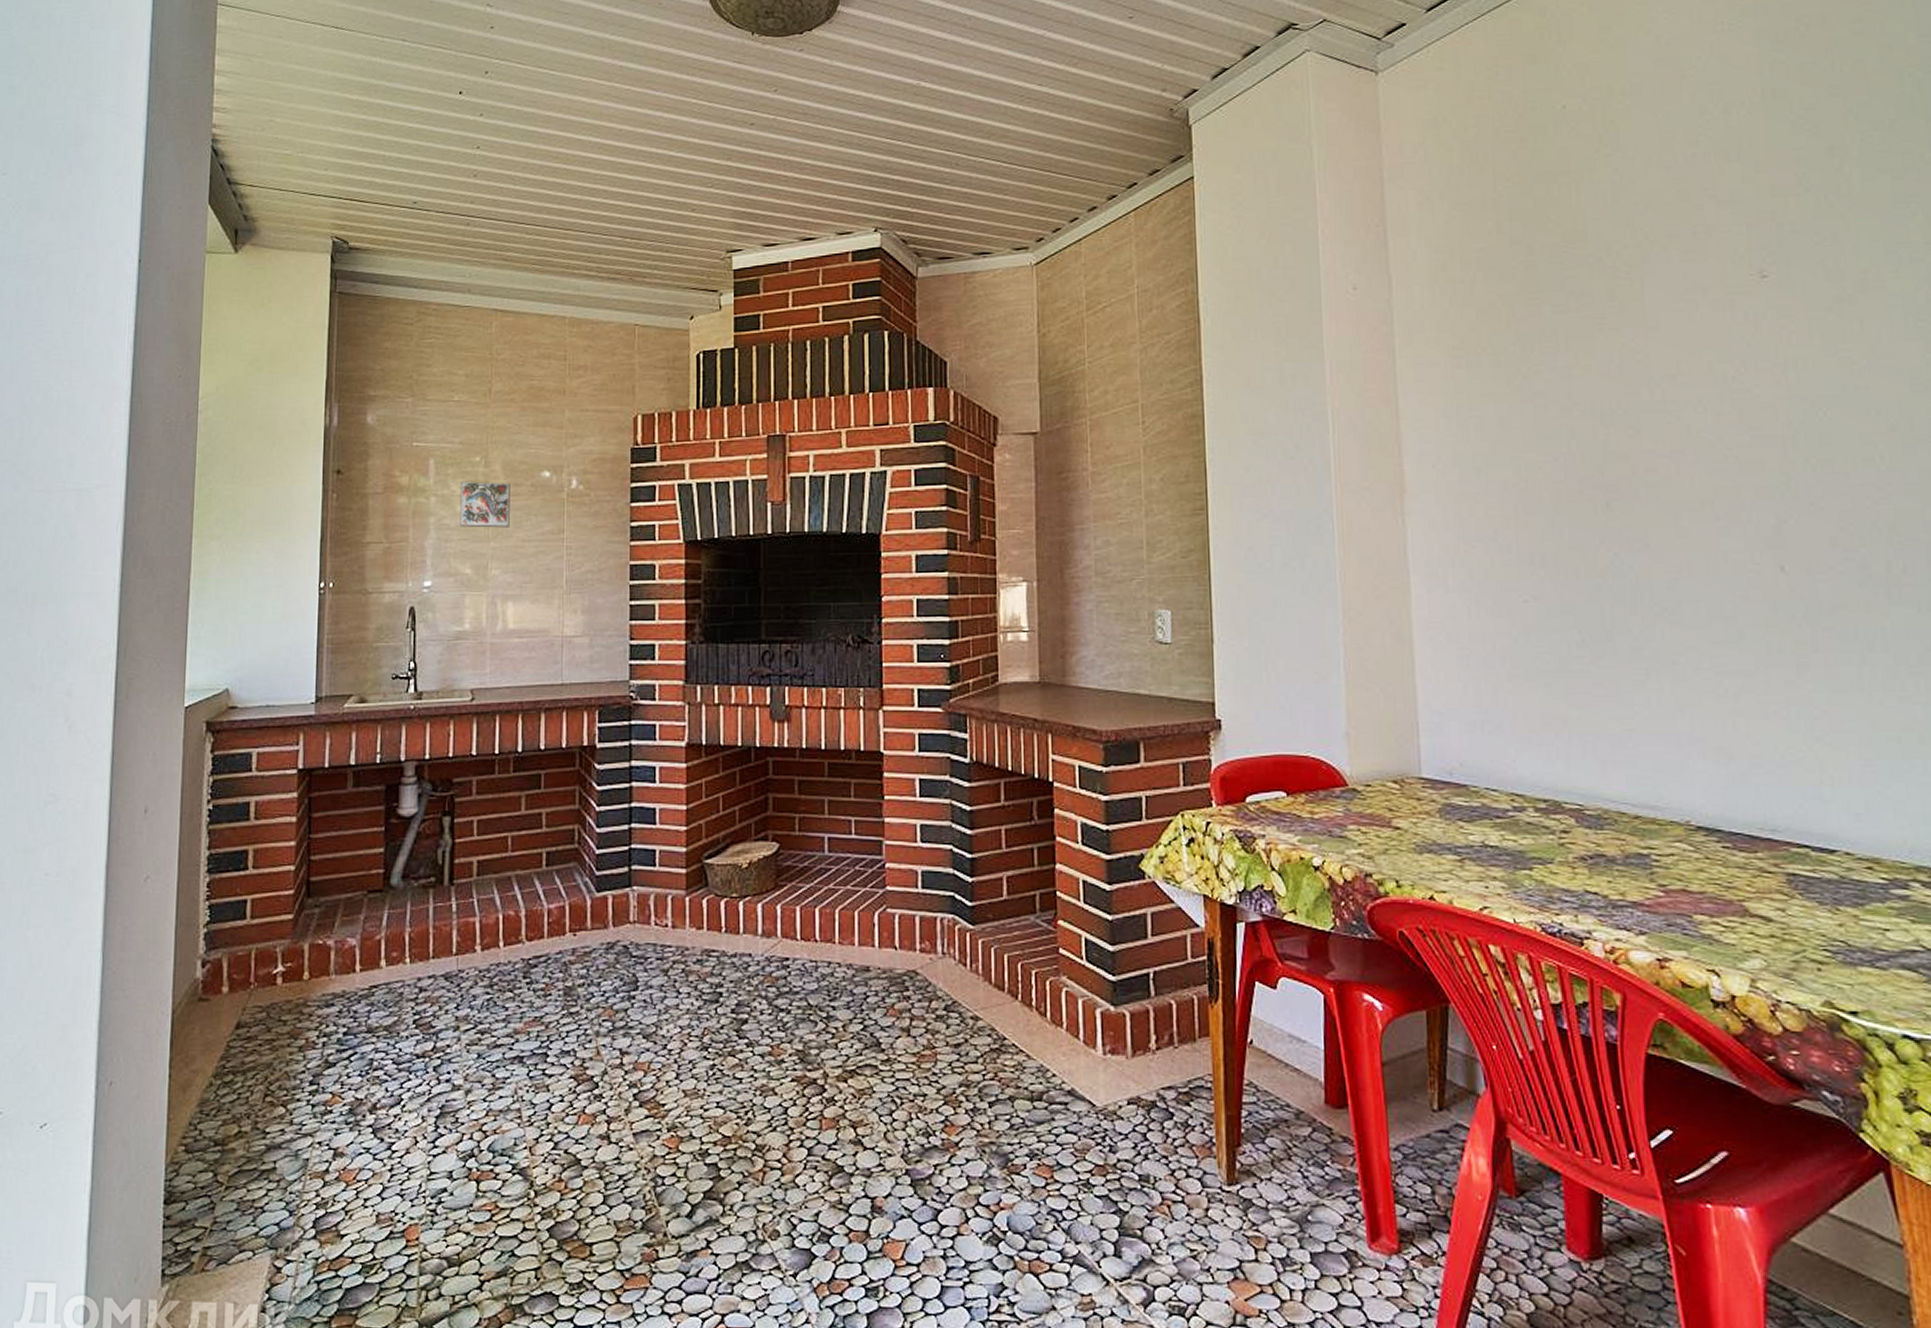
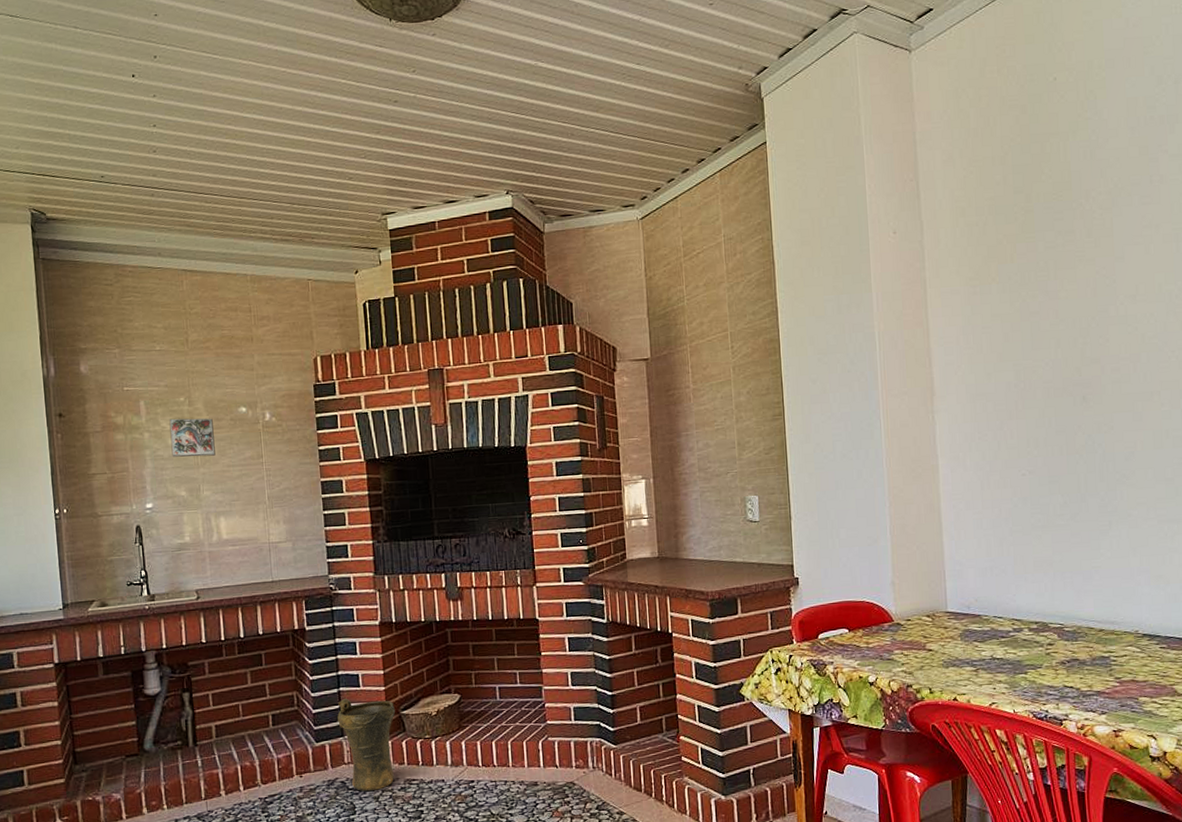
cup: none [626,839,698,962] -> present [337,699,396,792]

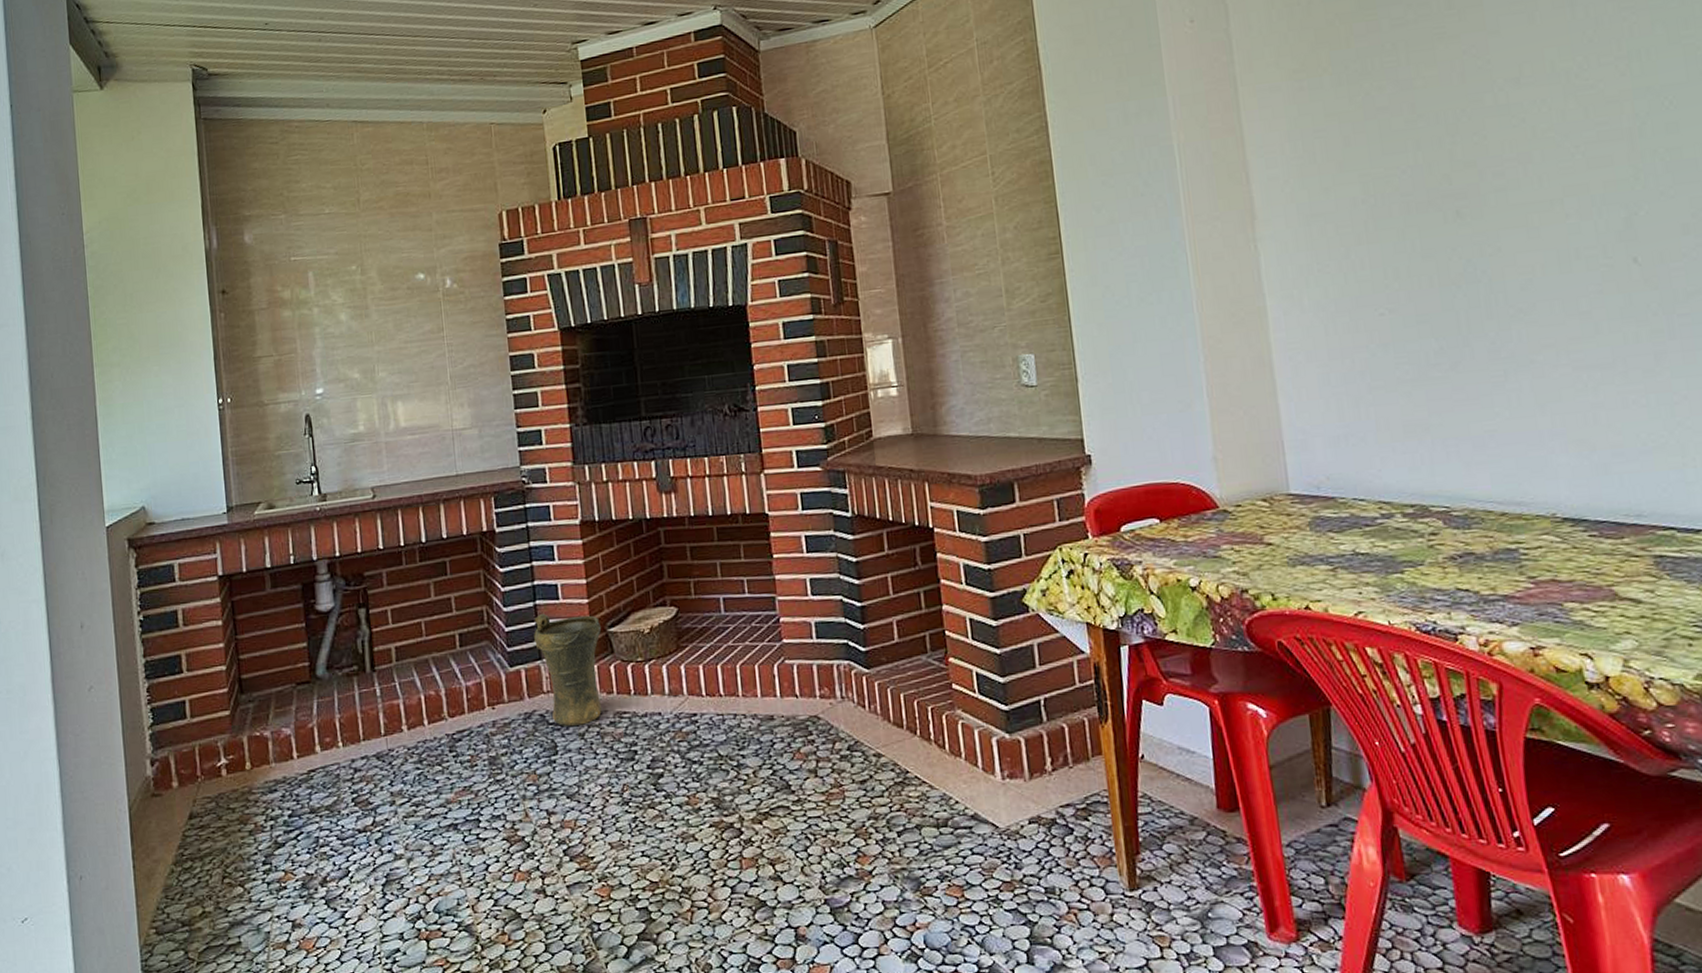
decorative tile: present [169,418,216,457] -> none [340,288,391,335]

